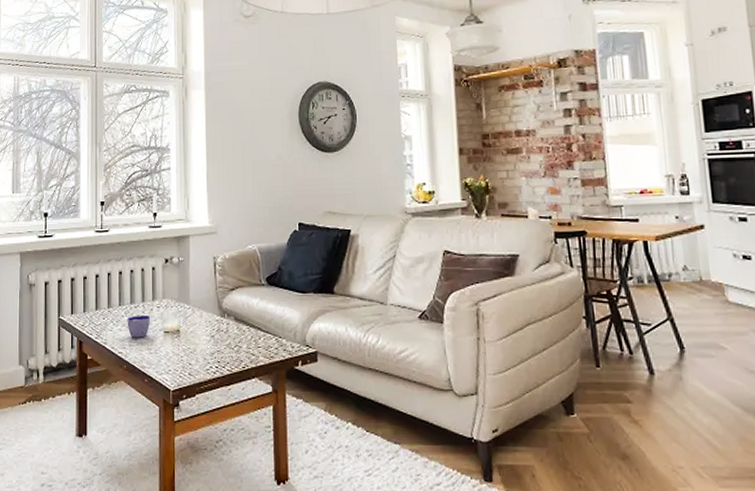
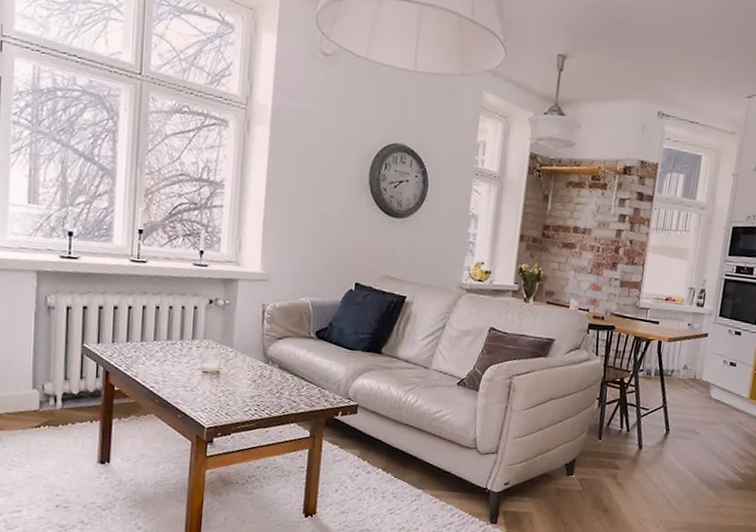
cup: present [127,316,151,338] -> none [162,352,189,375]

